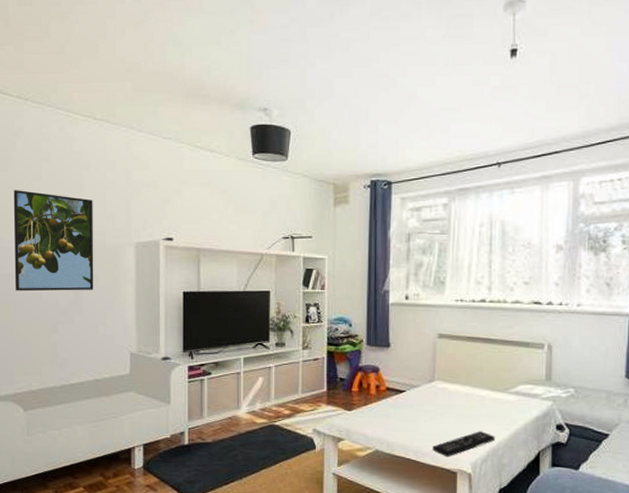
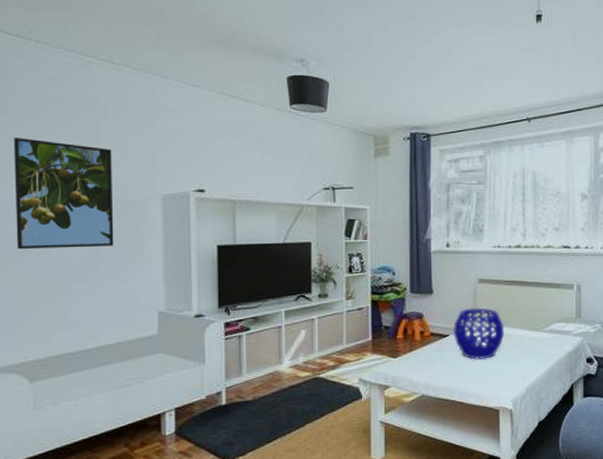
decorative bowl: none [410,364,464,418] -> present [454,308,504,360]
remote control: present [432,431,496,457] -> none [476,369,533,396]

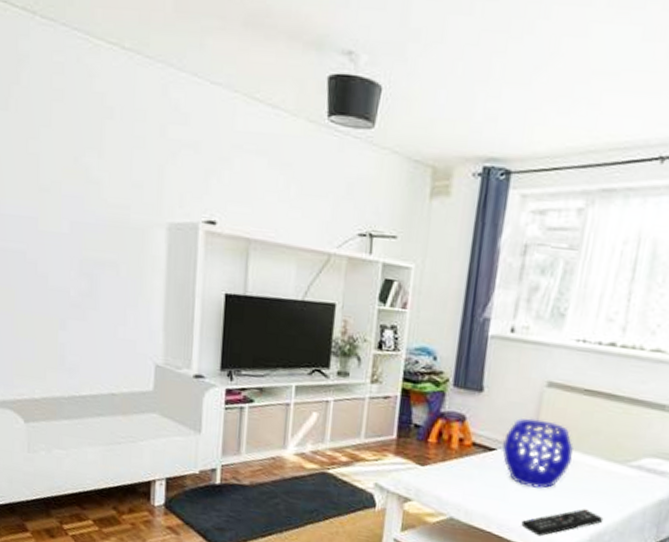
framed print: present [13,138,114,250] -> none [15,138,116,280]
remote control: none [476,369,533,396] -> present [521,509,604,537]

